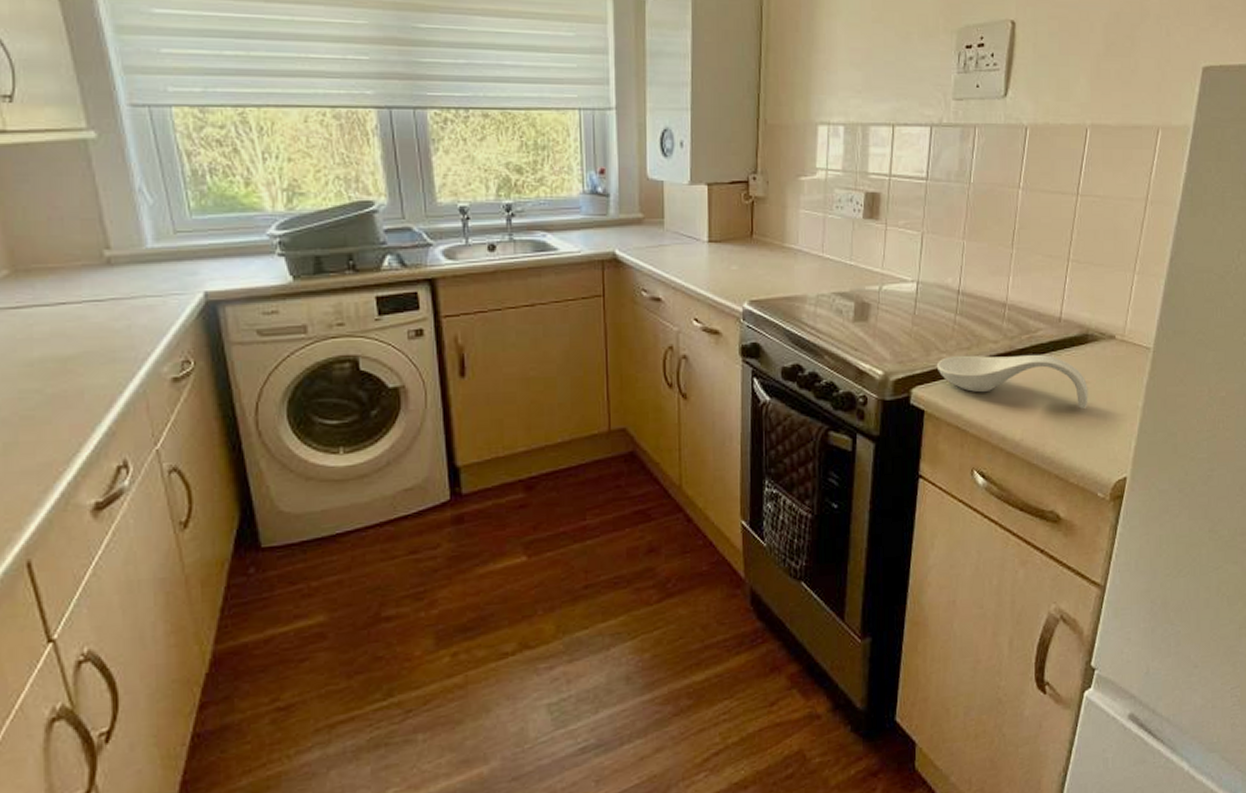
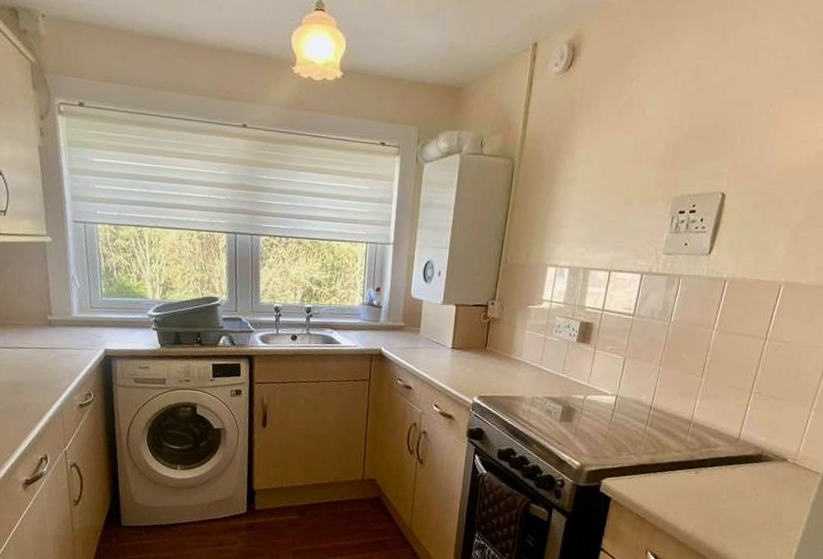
spoon rest: present [936,354,1088,410] -> none [625,458,758,516]

